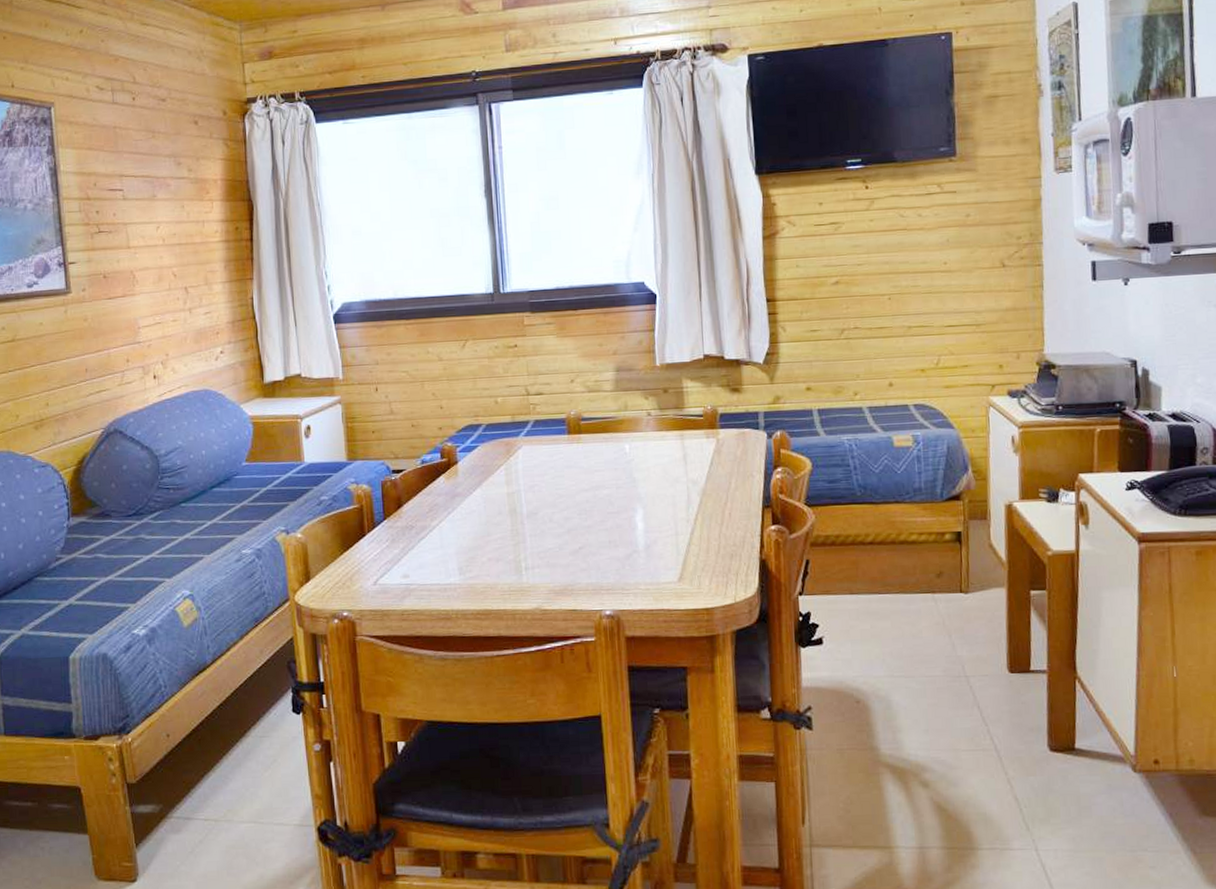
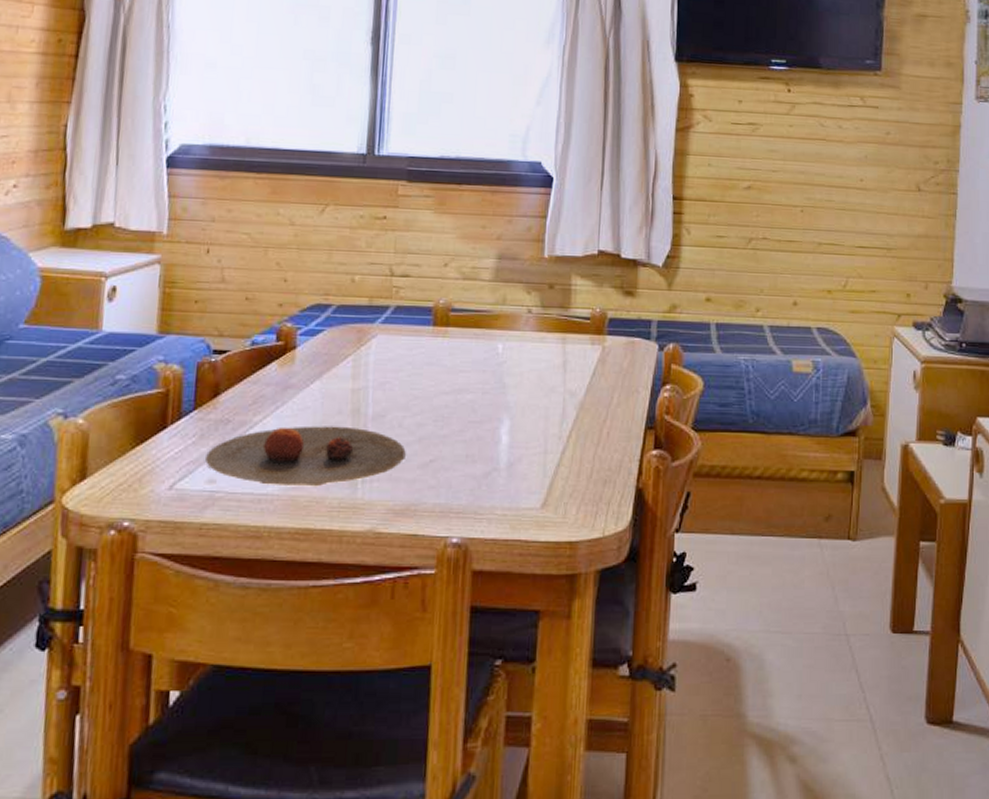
plate: none [399,524,558,577] -> present [206,426,406,487]

